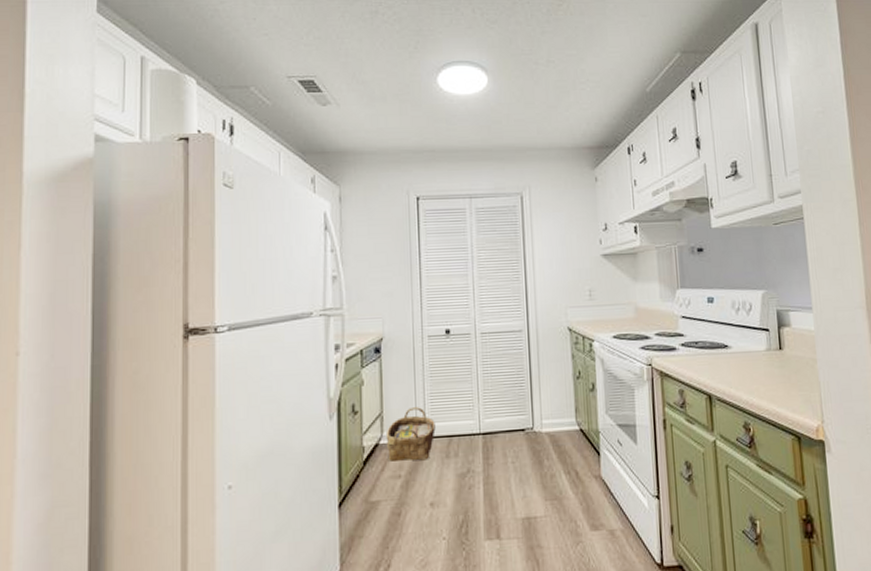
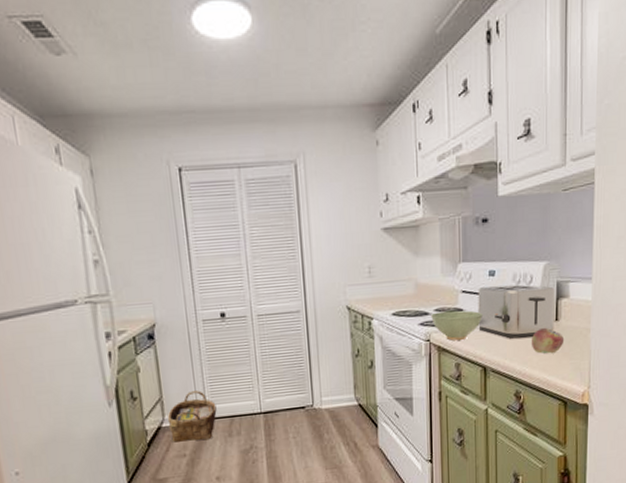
bowl: none [652,335,705,367] -> present [431,310,484,341]
toaster: none [697,312,779,368] -> present [478,284,555,340]
fruit: none [755,356,791,384] -> present [531,327,565,354]

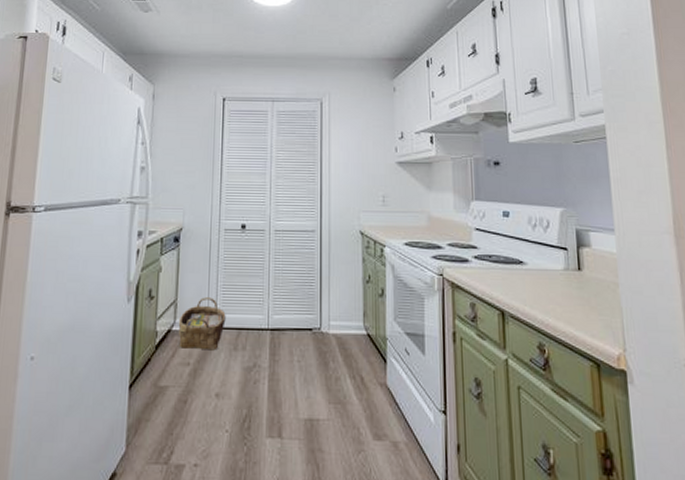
bowl: present [431,310,484,341] -> none [444,247,499,280]
toaster: present [478,284,555,340] -> none [492,226,578,286]
fruit: present [531,327,565,354] -> none [552,276,590,306]

